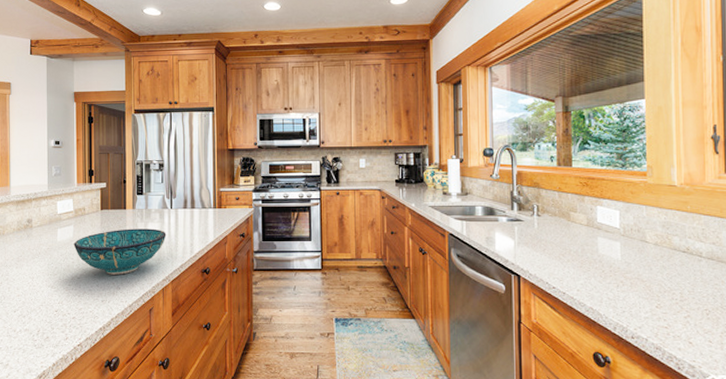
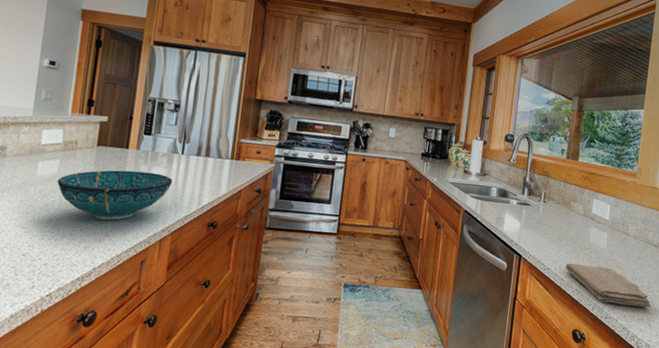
washcloth: none [574,279,688,323] -> present [565,262,651,308]

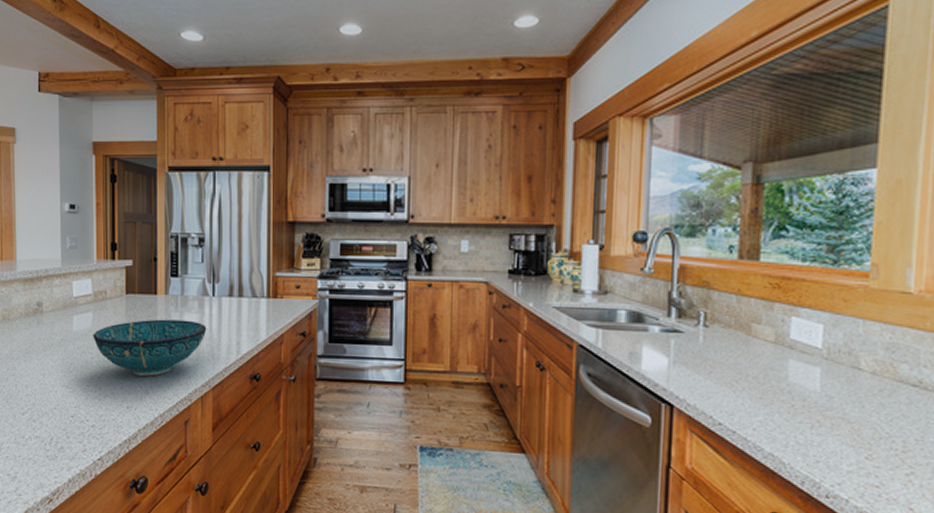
washcloth: present [565,262,651,308] -> none [748,414,911,483]

